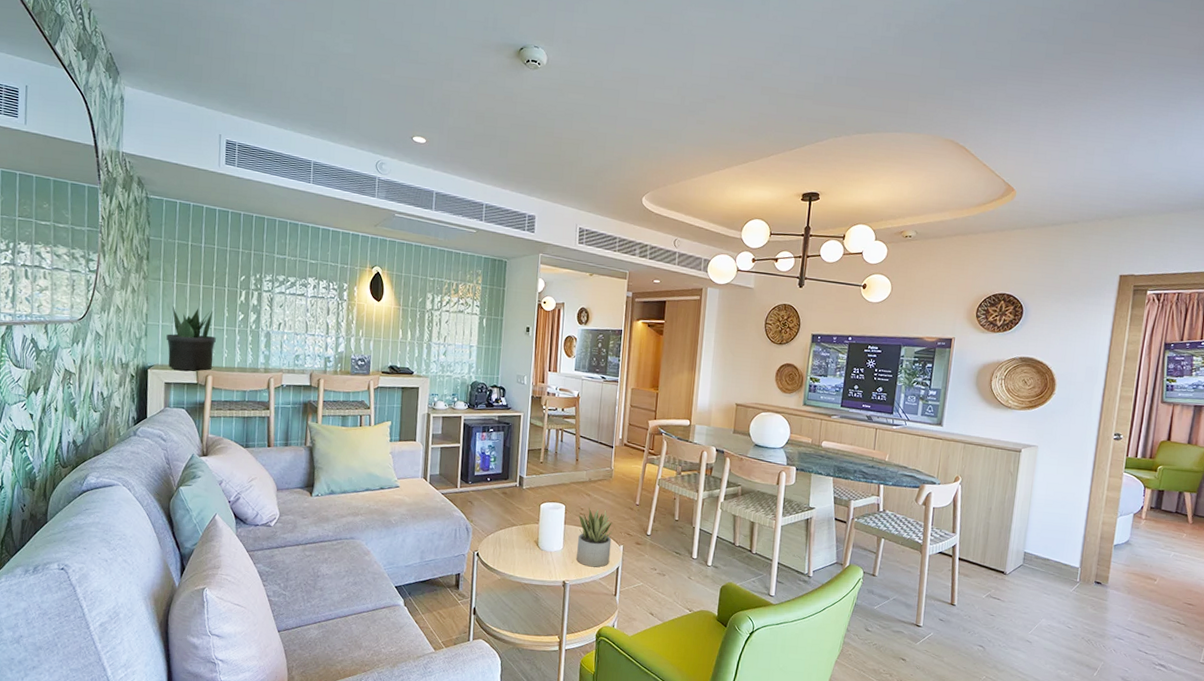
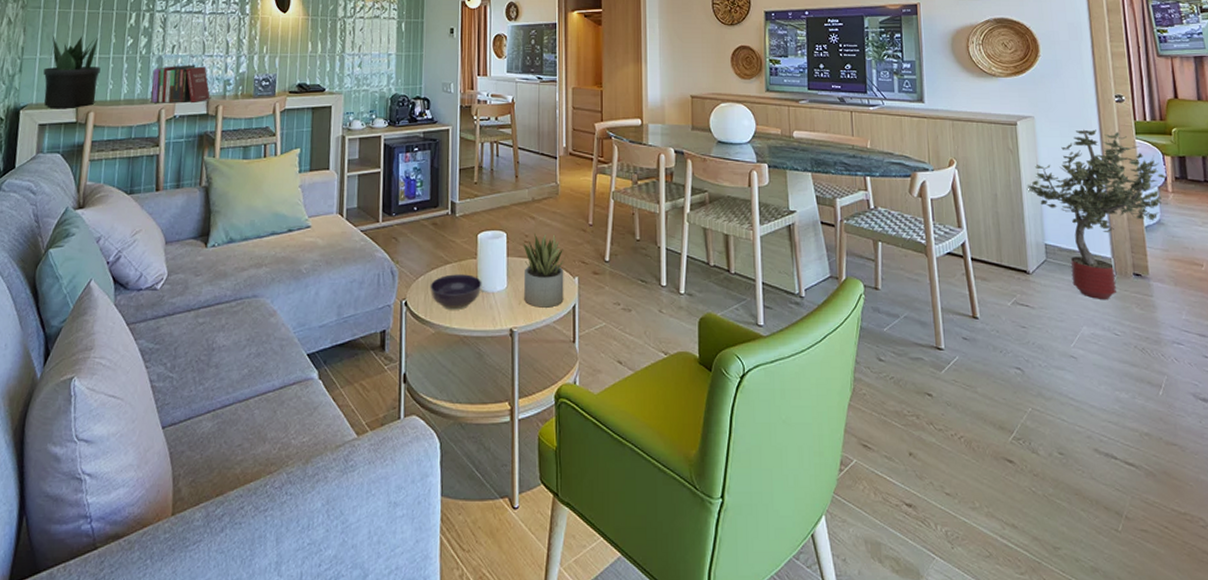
books: none [261,341,313,375] -> present [150,65,210,104]
bowl: none [498,534,542,563] -> present [430,274,482,310]
potted tree: none [1018,460,1143,600] -> present [1027,129,1166,299]

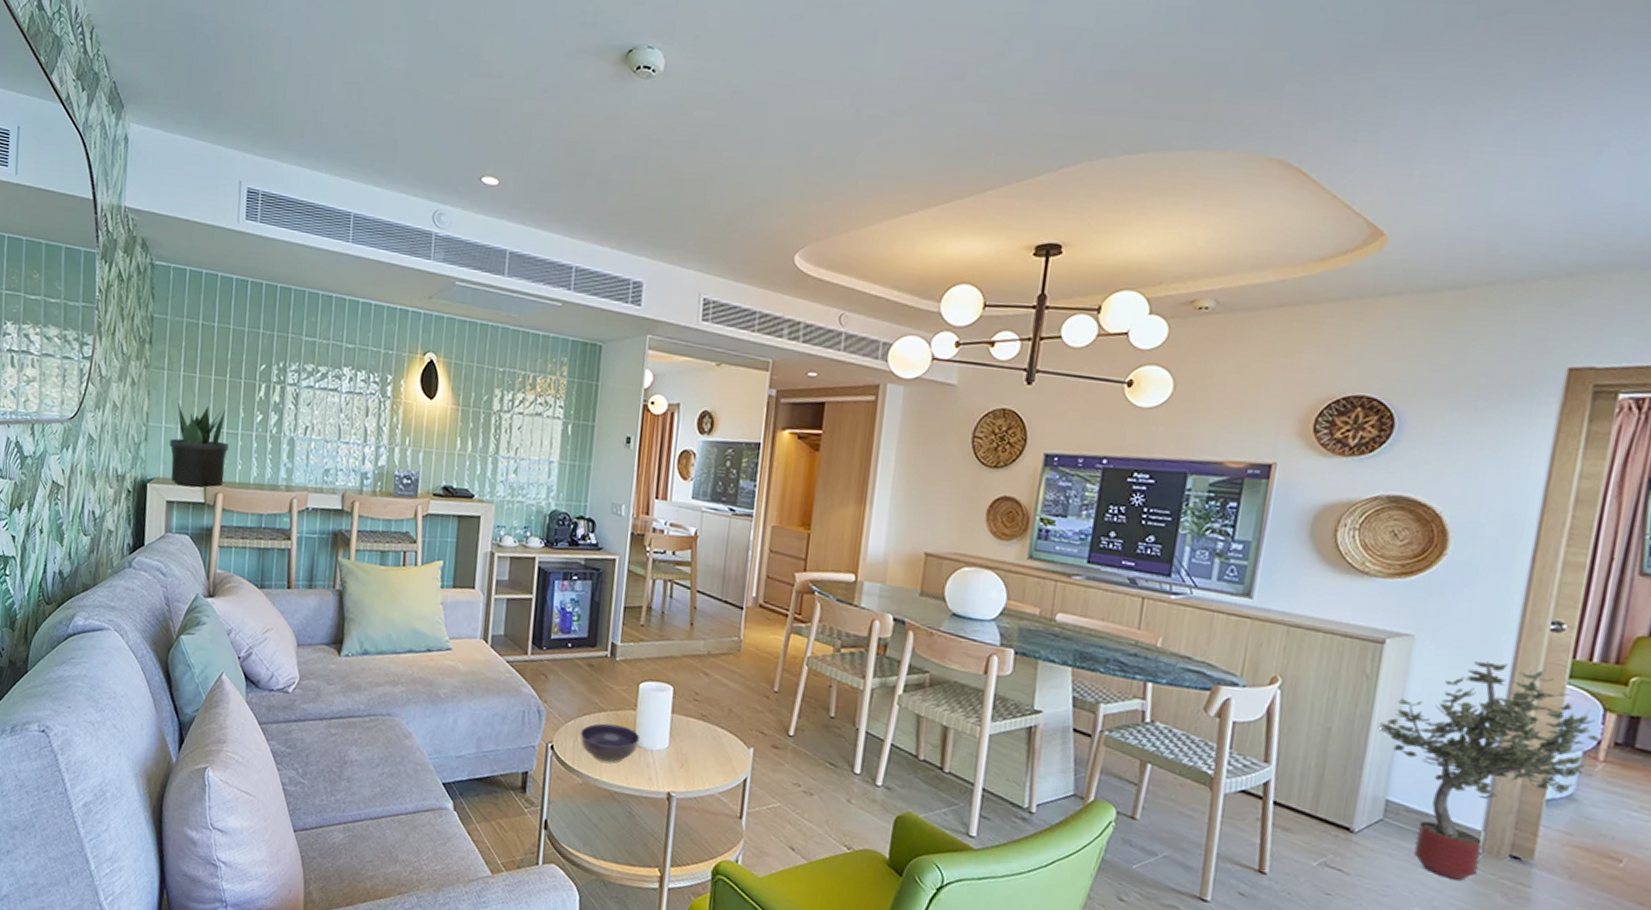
books: present [150,65,210,104] -> none [281,450,346,496]
succulent plant: present [523,234,566,308] -> none [687,692,741,777]

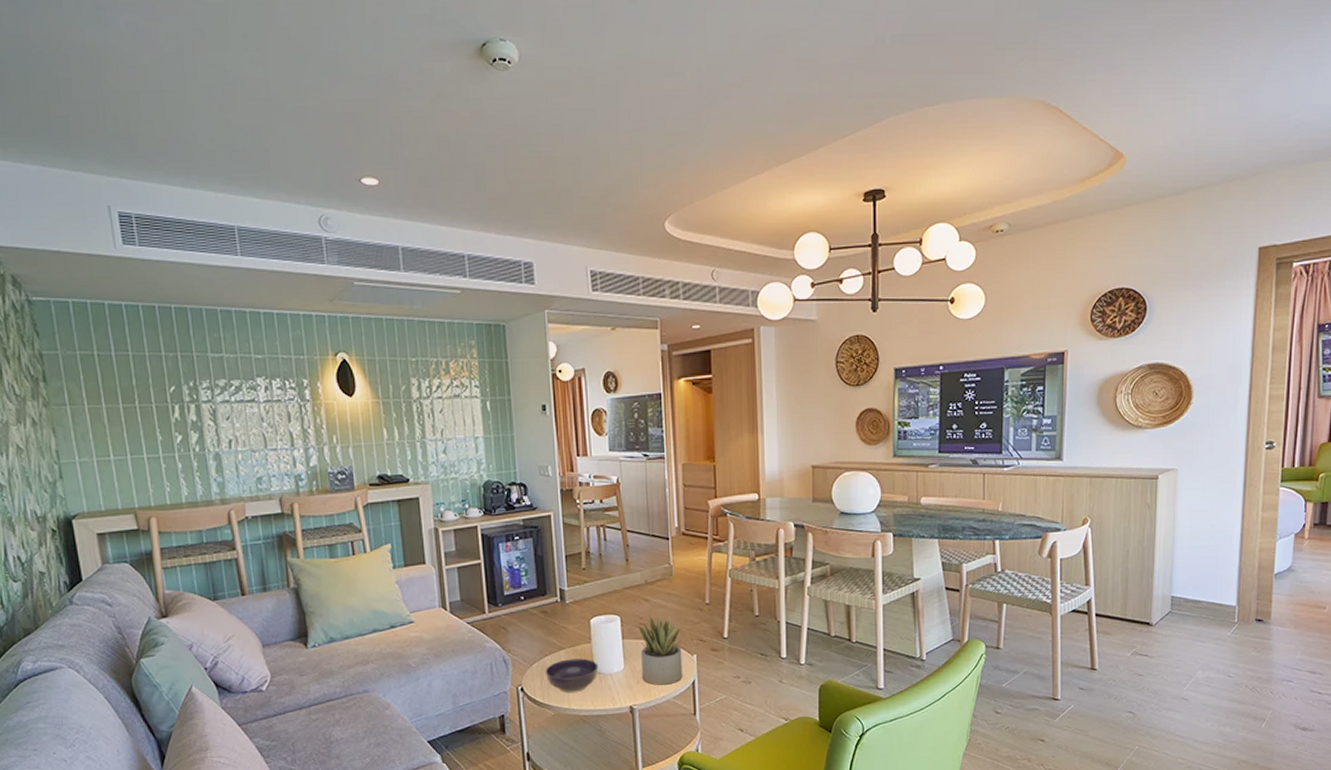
planter: present [169,402,229,488] -> none [87,434,155,517]
succulent plant: none [687,692,741,777] -> present [638,615,683,685]
potted tree: present [1377,661,1601,880] -> none [1160,479,1305,645]

